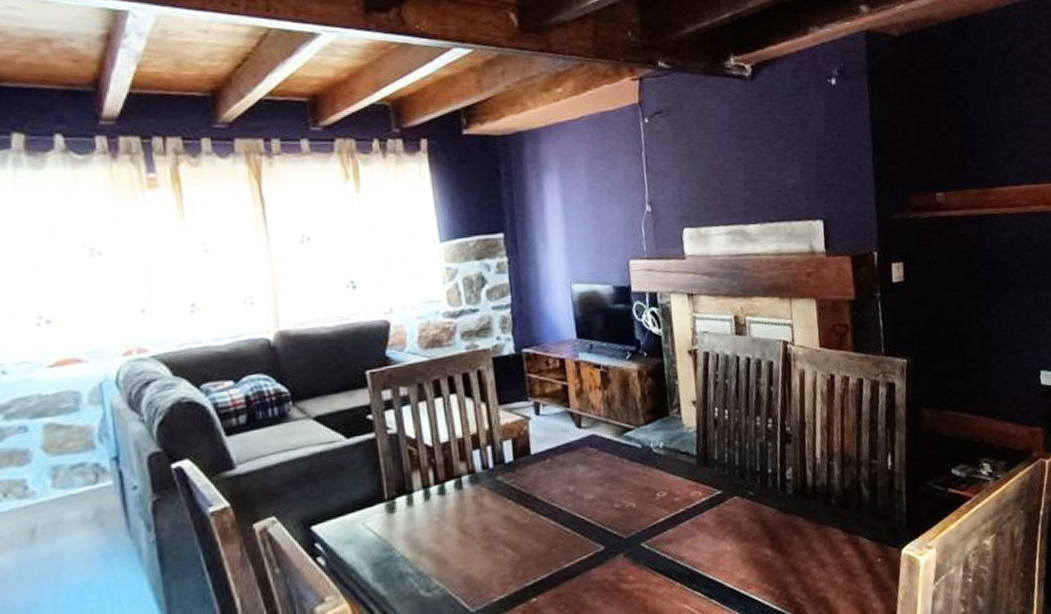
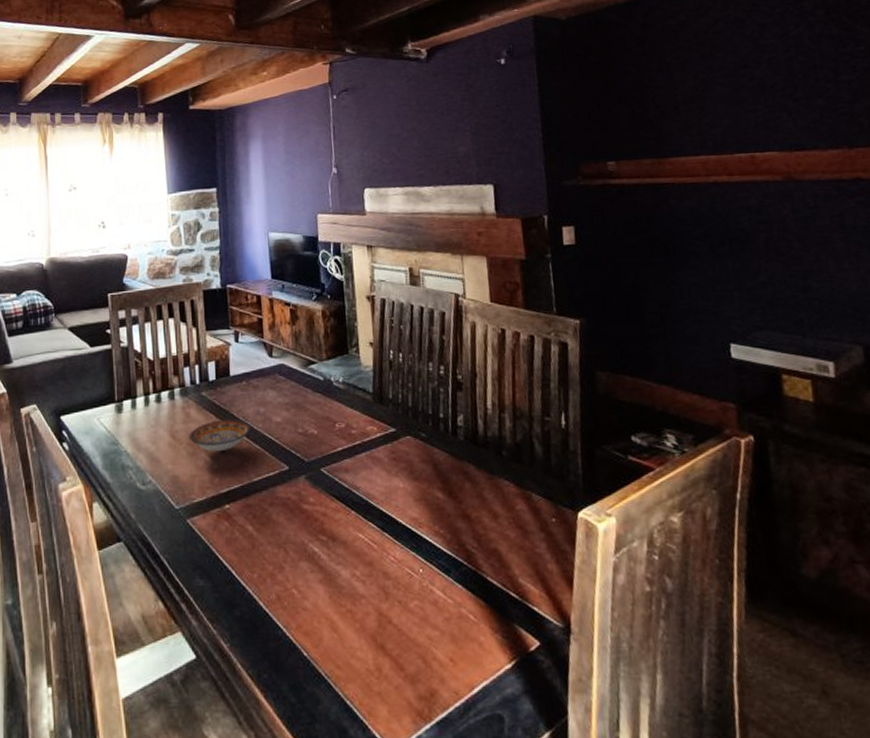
bowl: none [484,502,560,543] -> present [189,419,252,452]

